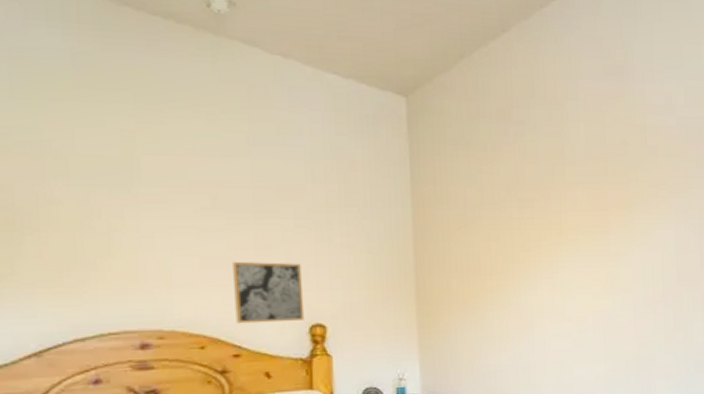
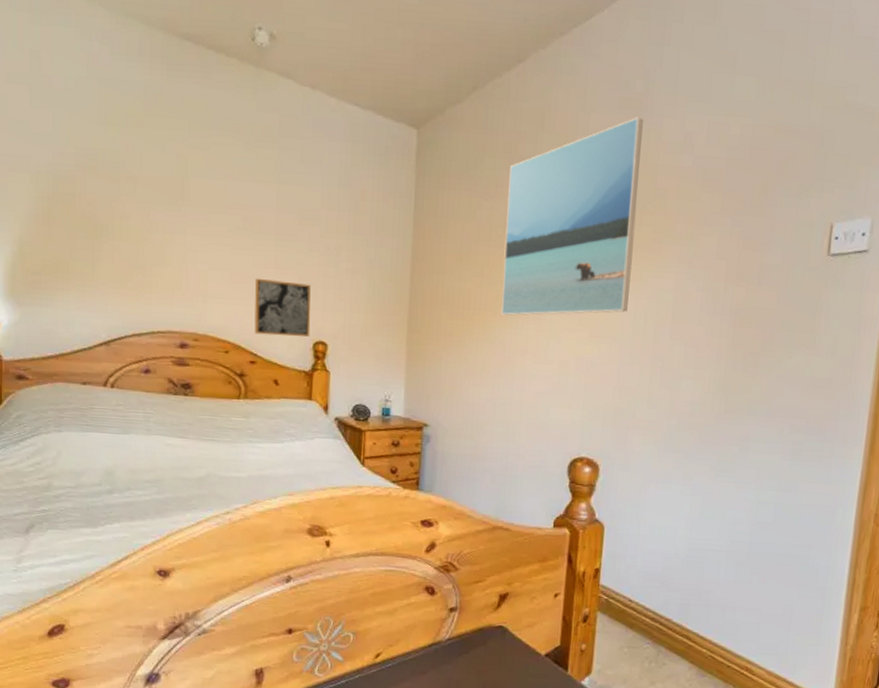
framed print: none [506,82,635,278] -> present [501,116,643,316]

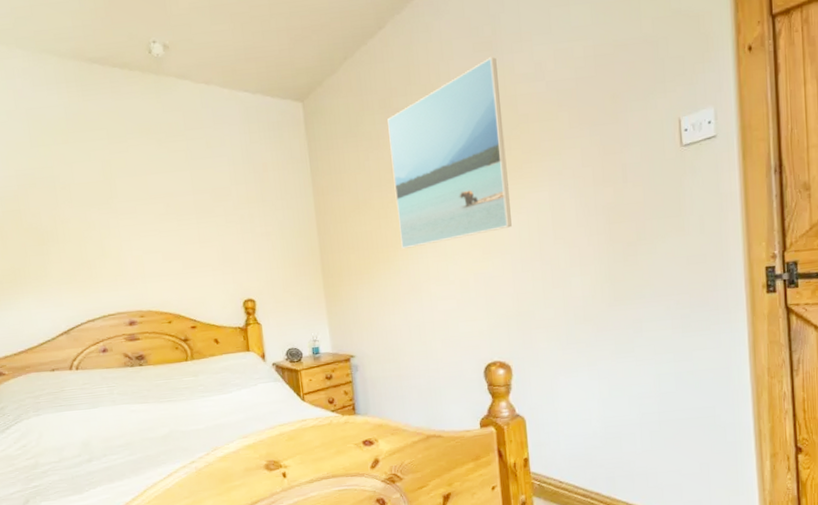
wall art: present [254,278,311,337] -> none [184,251,239,303]

